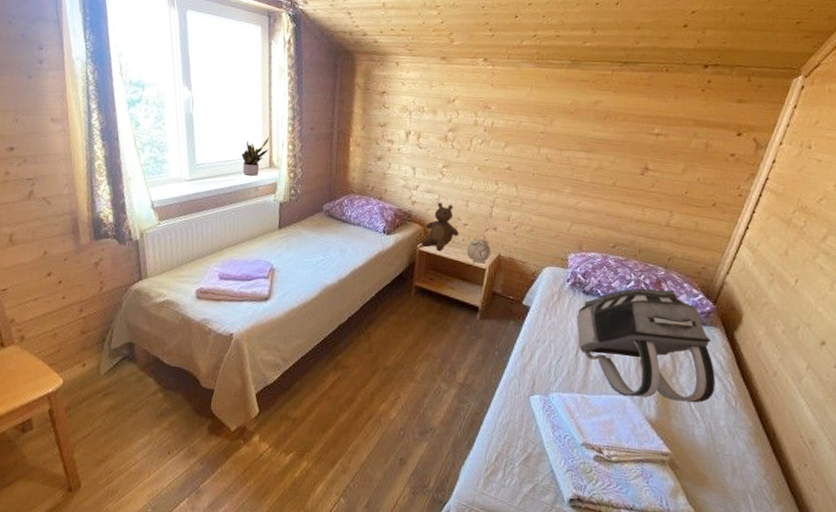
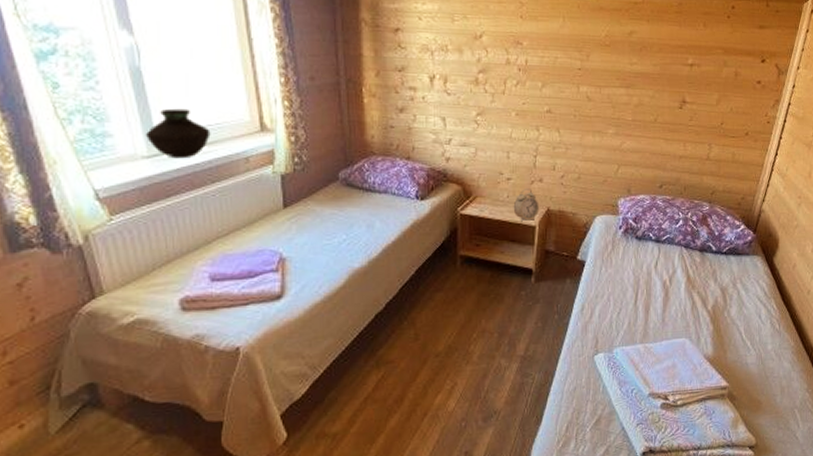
vase: none [189,145,234,184] -> present [145,108,211,159]
potted plant: present [241,137,269,176] -> none [219,92,257,144]
teddy bear: present [421,202,460,251] -> none [462,157,503,211]
backpack: present [576,288,716,403] -> none [632,225,761,337]

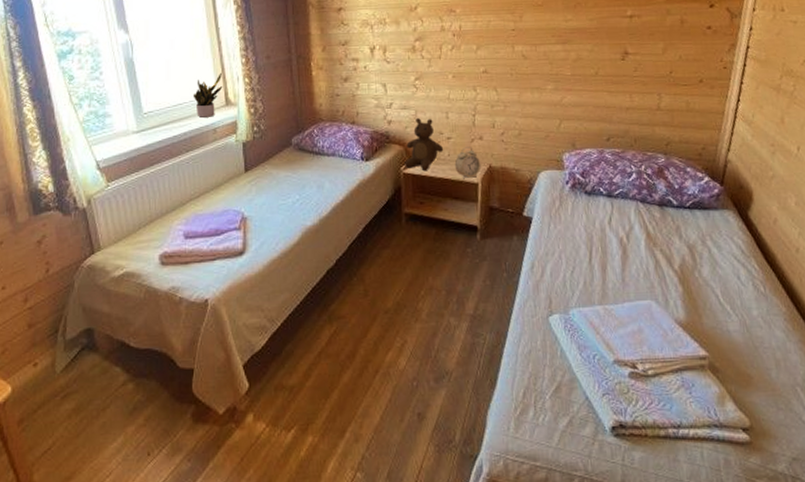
vase: present [145,108,211,159] -> none [135,90,186,132]
potted plant: none [219,92,257,144] -> present [192,72,223,118]
teddy bear: none [462,157,503,211] -> present [404,118,444,170]

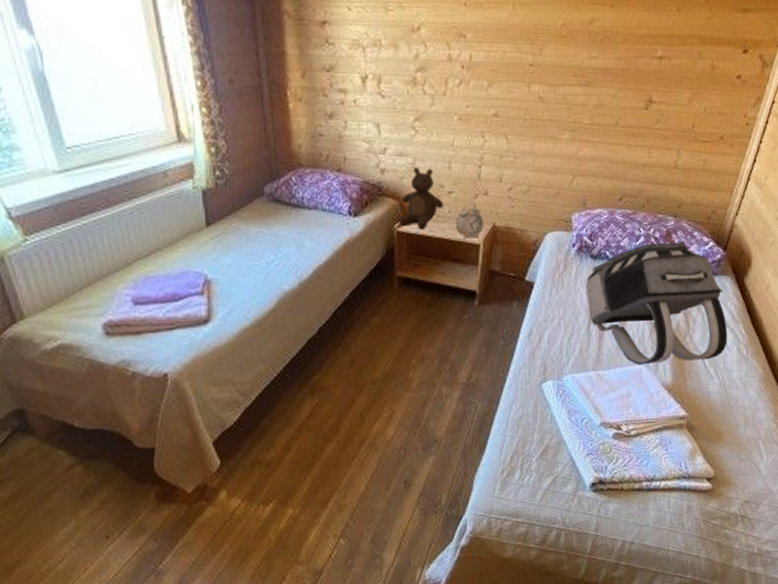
potted plant: present [192,72,223,118] -> none [132,98,173,156]
backpack: none [582,177,741,299] -> present [586,242,728,364]

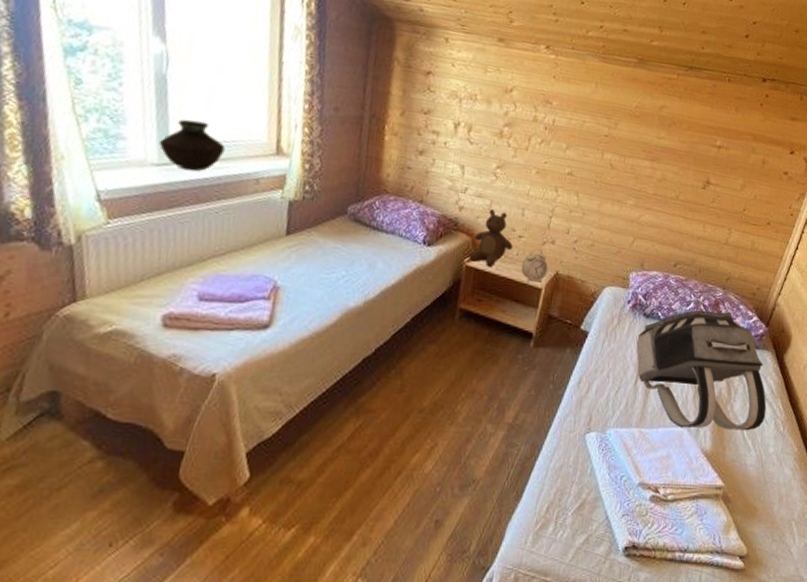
vase: none [54,117,125,173] -> present [158,119,226,171]

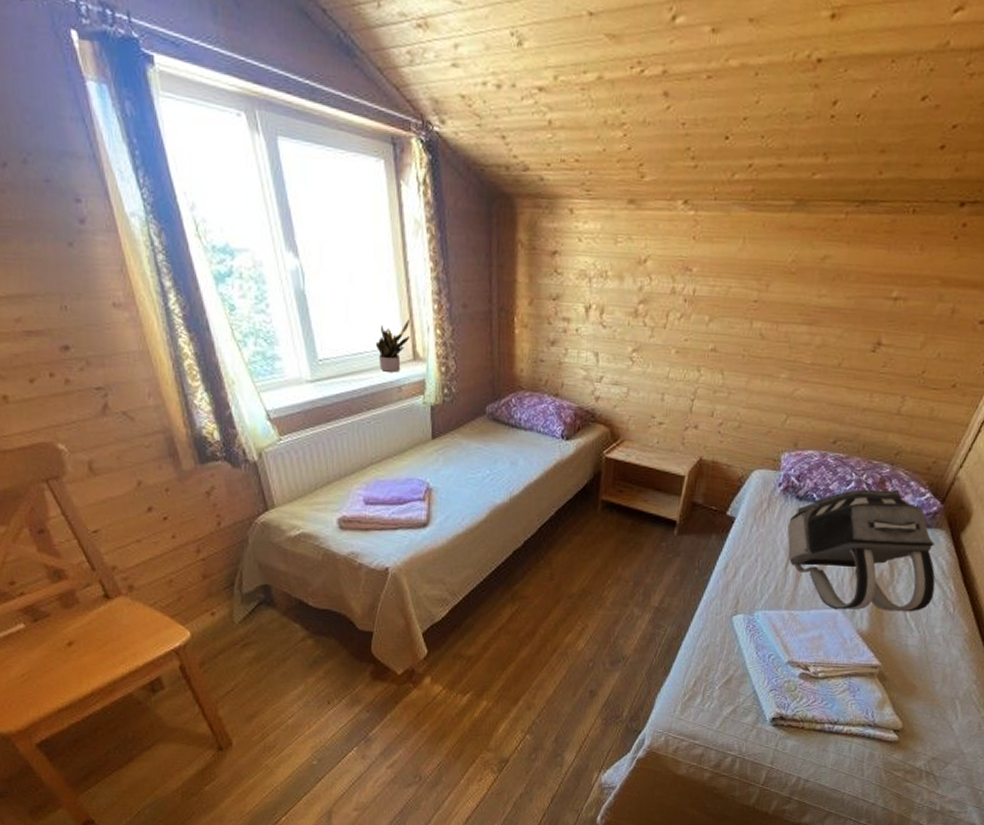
vase: present [158,119,226,171] -> none [308,333,367,385]
potted plant: none [236,114,277,165] -> present [375,319,411,372]
teddy bear: present [469,209,514,267] -> none [608,397,654,456]
alarm clock: present [521,249,549,282] -> none [662,435,692,470]

